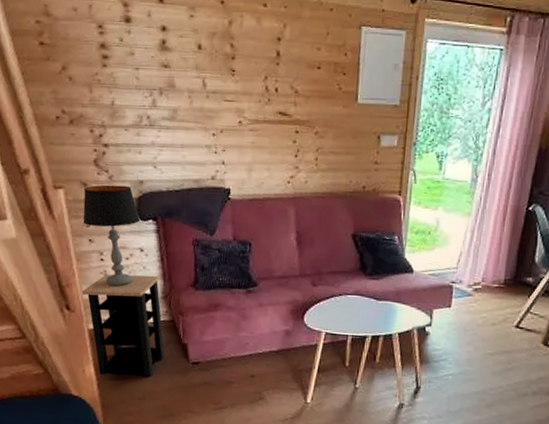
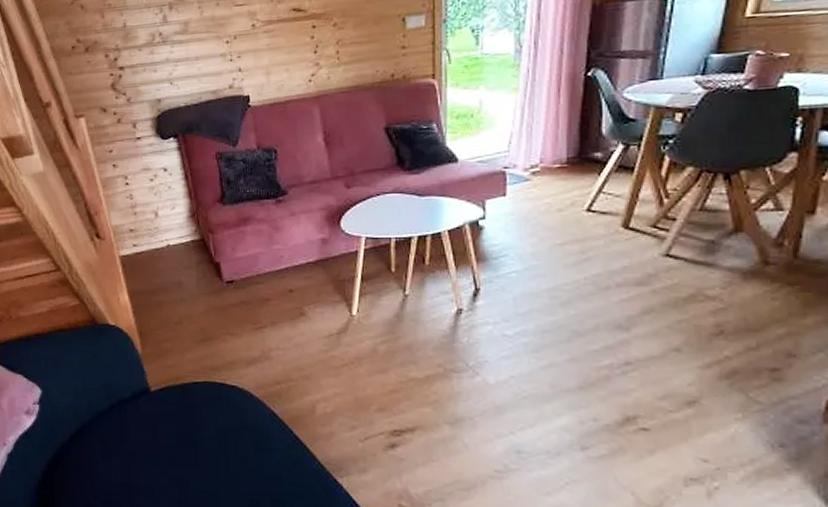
side table: present [81,274,165,377] -> none [110,194,198,302]
table lamp: present [82,185,141,287] -> none [103,106,162,210]

